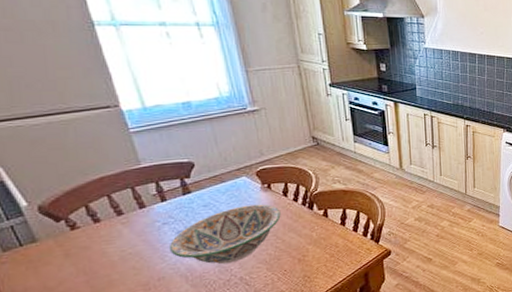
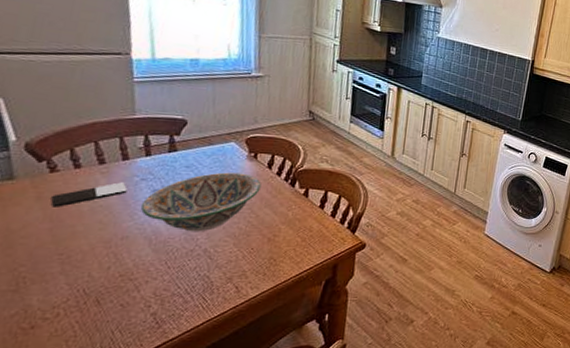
smartphone: none [79,229,152,262] -> present [50,182,127,207]

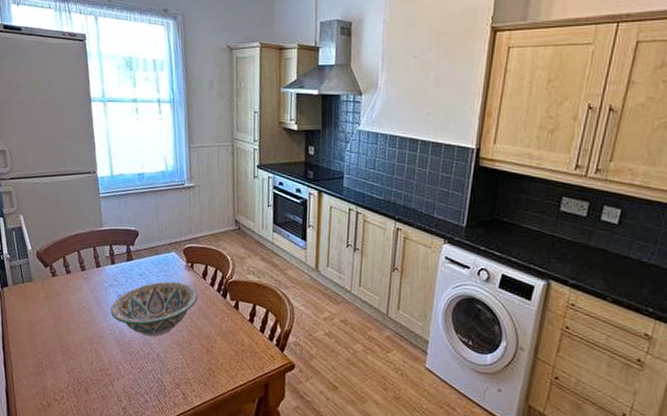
smartphone: present [50,182,127,207] -> none [54,287,101,307]

